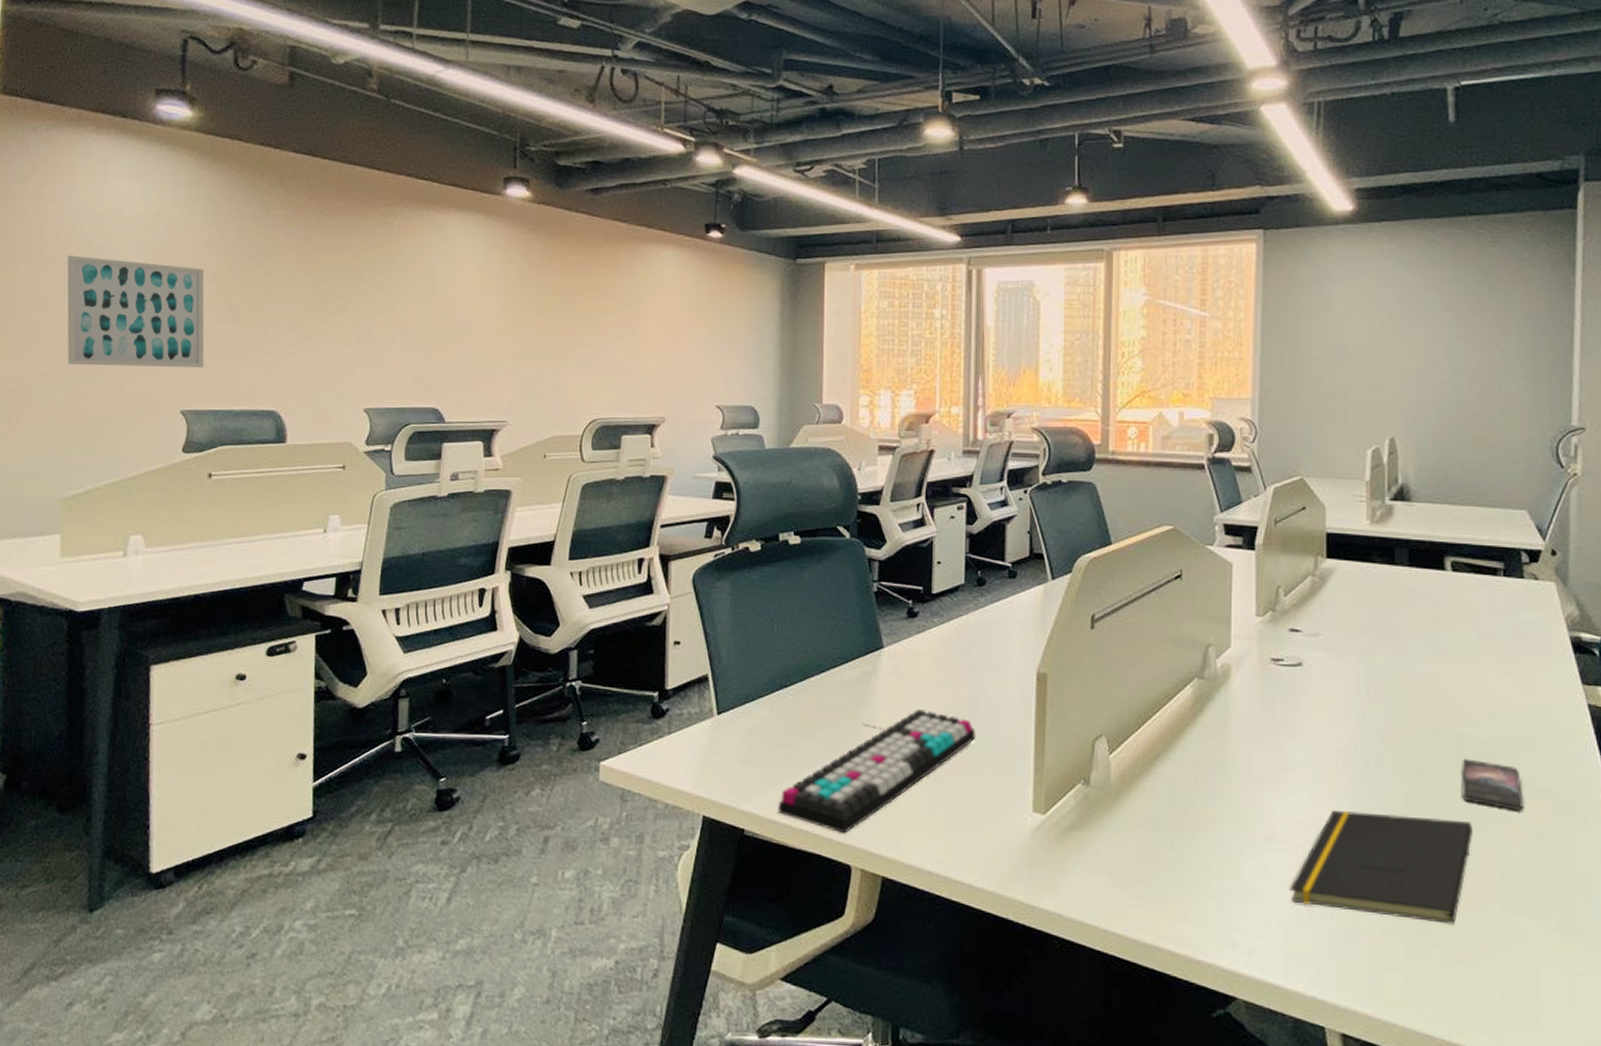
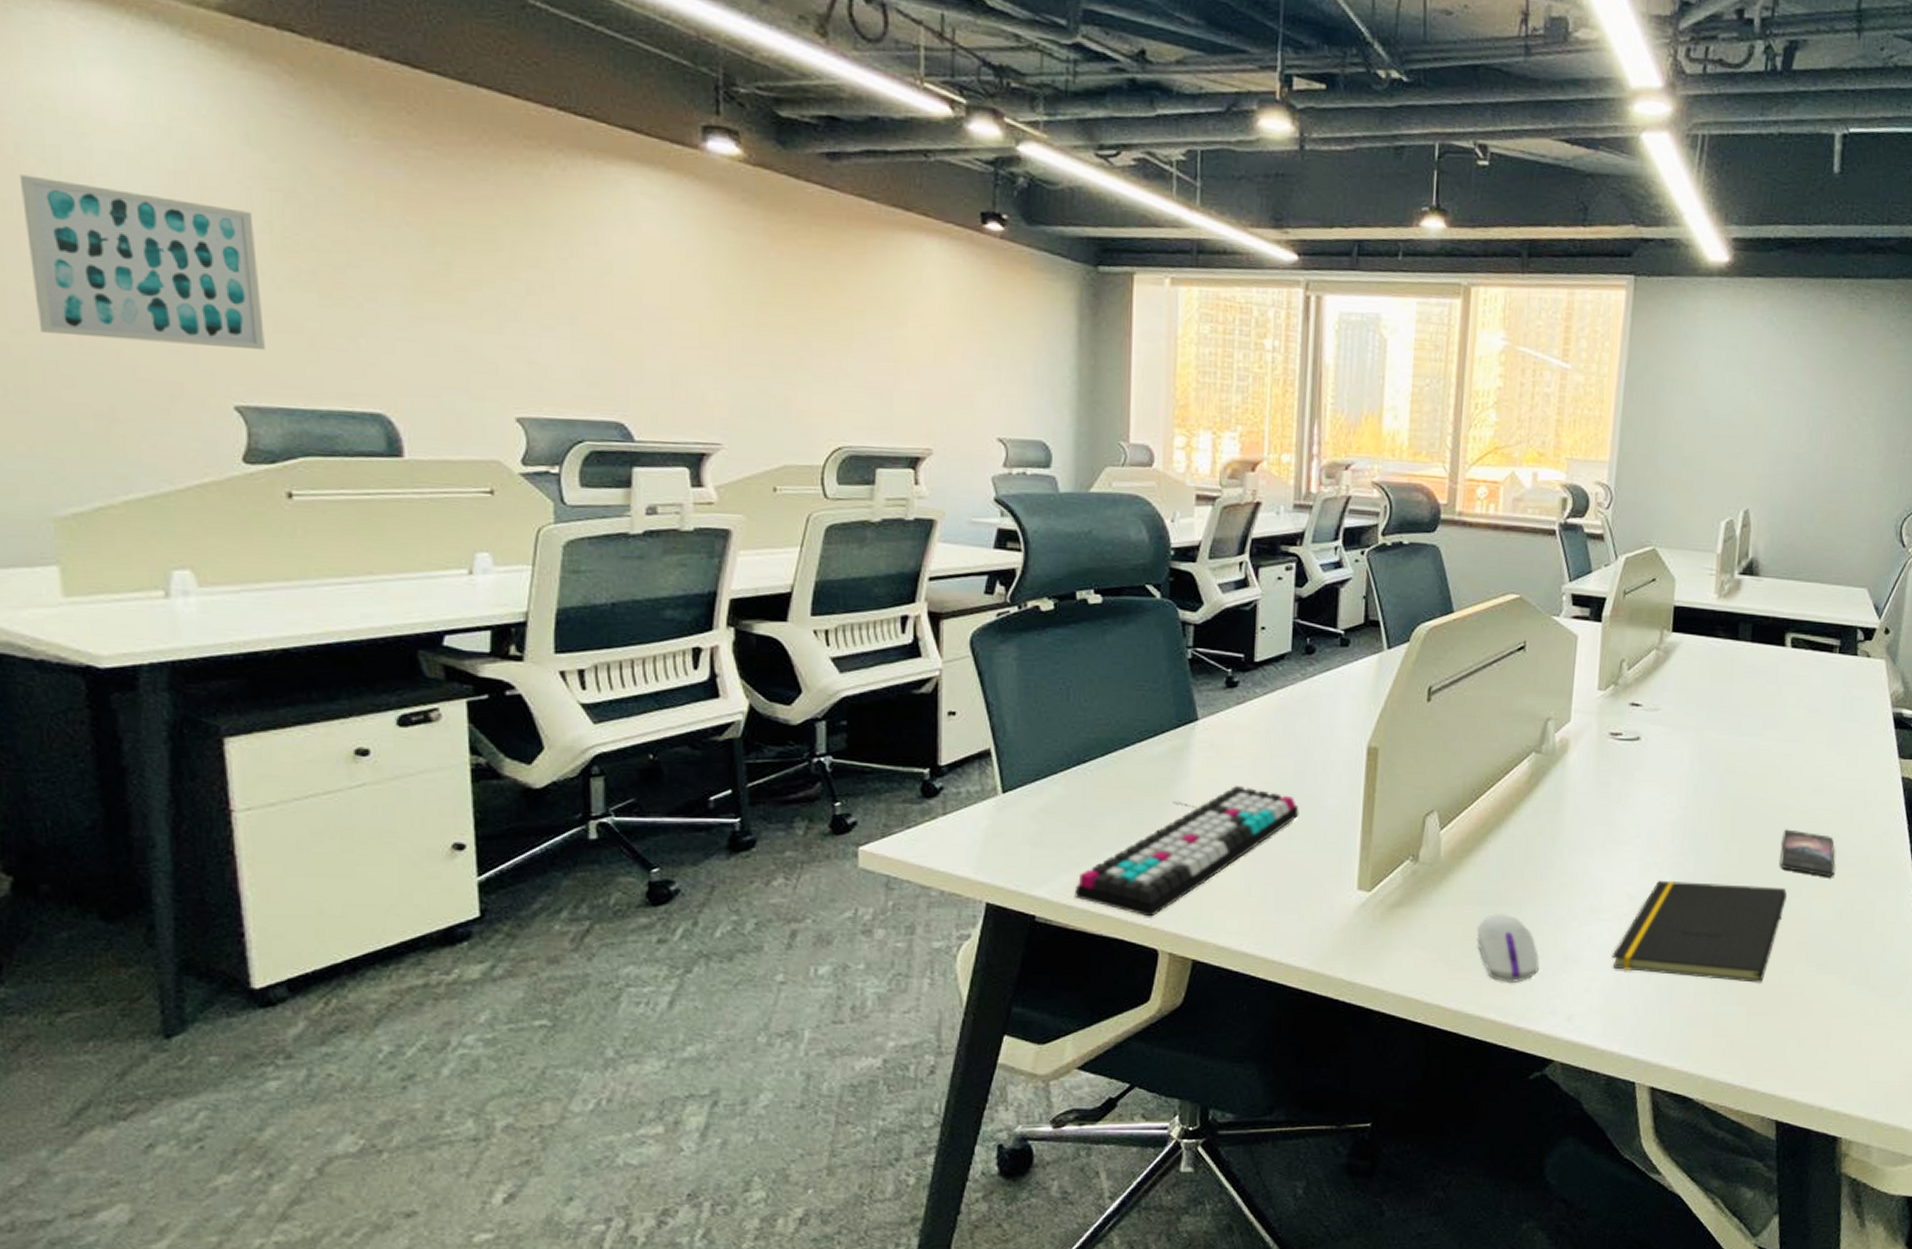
computer mouse: none [1150,839,1216,914] -> present [1476,912,1540,984]

